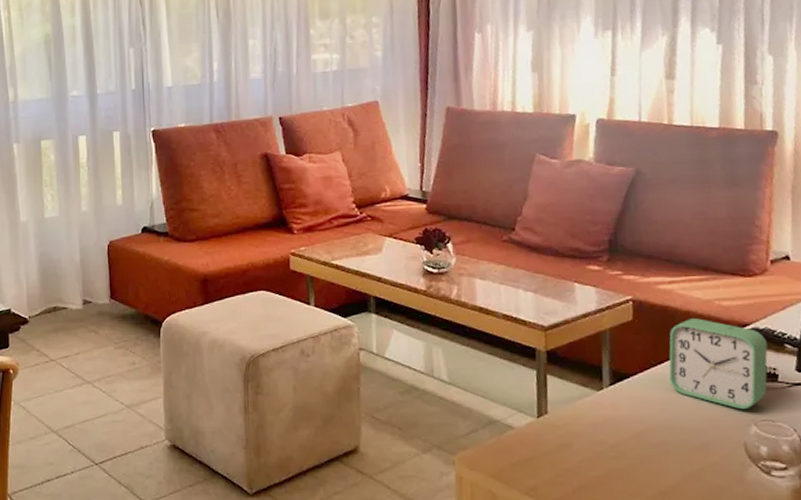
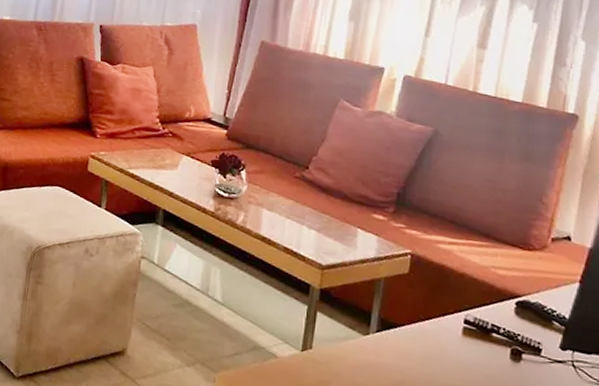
alarm clock: present [669,318,768,410] -> none [435,281,536,378]

